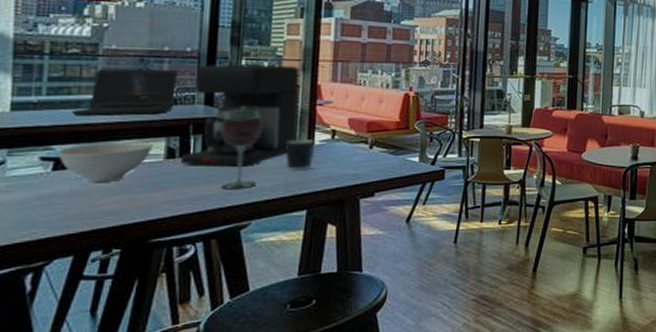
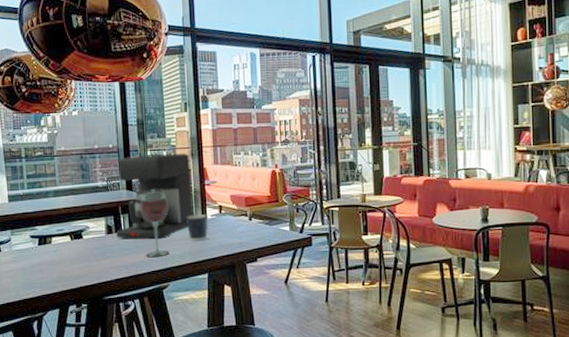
bowl: present [57,143,153,183] -> none [39,222,97,254]
laptop computer: present [70,68,177,116] -> none [43,163,107,204]

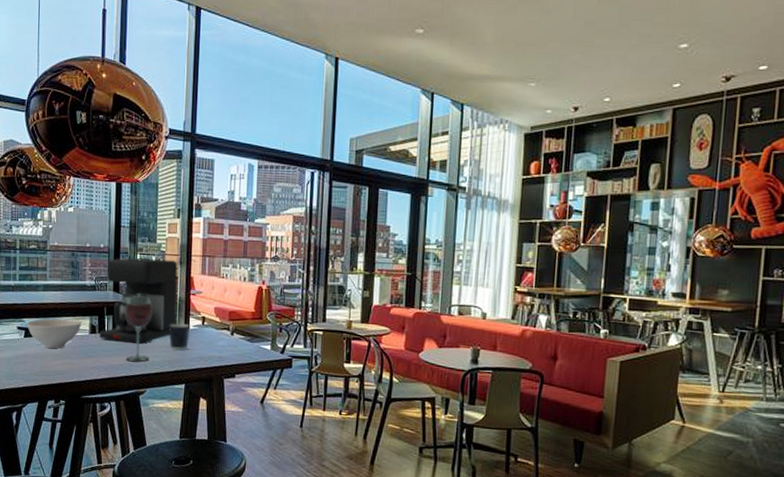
bowl: none [39,222,97,254] -> present [26,318,82,349]

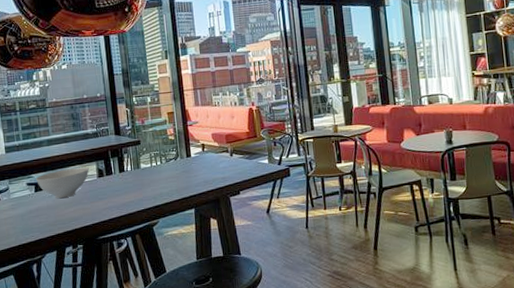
coffee maker: present [100,258,178,343] -> none [106,97,179,181]
wineglass: present [124,292,153,362] -> none [128,131,158,197]
mug: present [169,323,191,351] -> none [172,153,193,180]

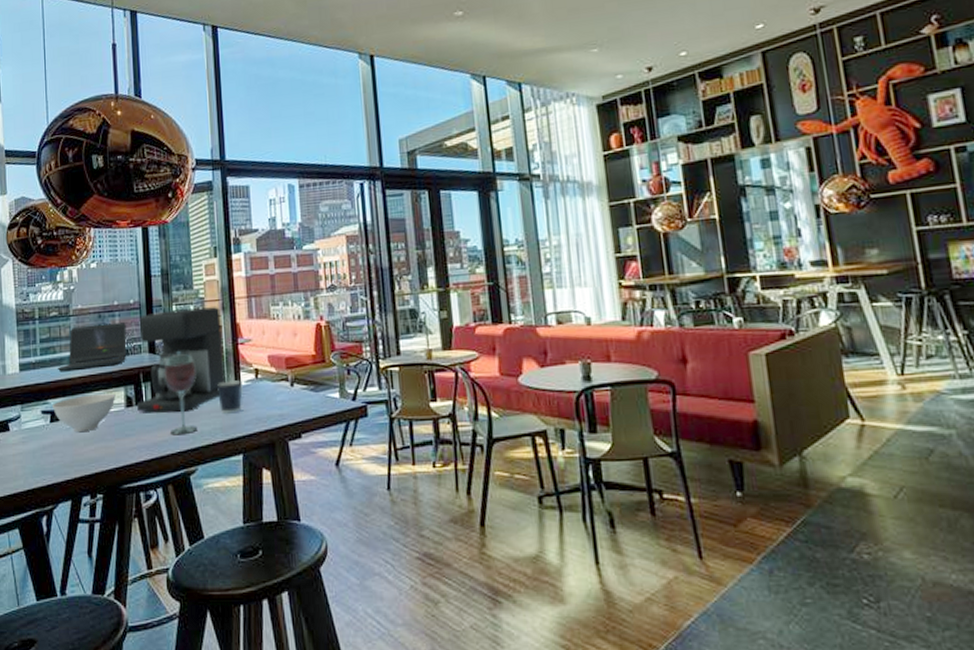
laptop computer: none [38,112,97,153] -> present [57,322,127,372]
coffee maker: none [106,97,179,181] -> present [137,307,226,412]
wineglass: none [128,131,158,197] -> present [163,350,198,436]
mug: none [172,153,193,180] -> present [217,380,243,415]

